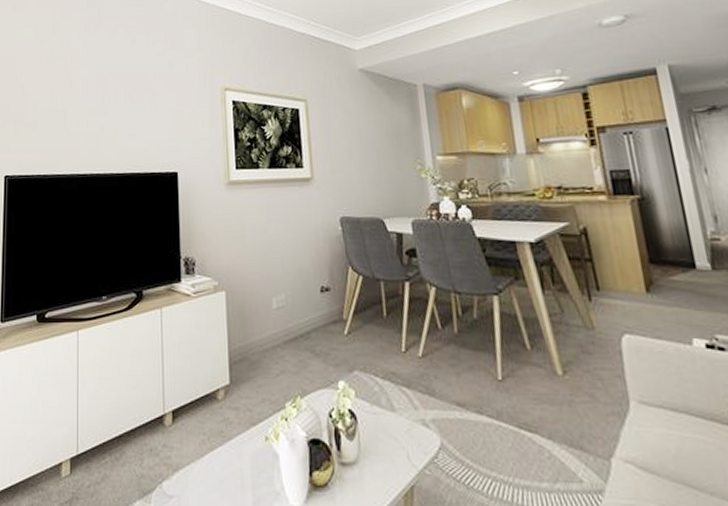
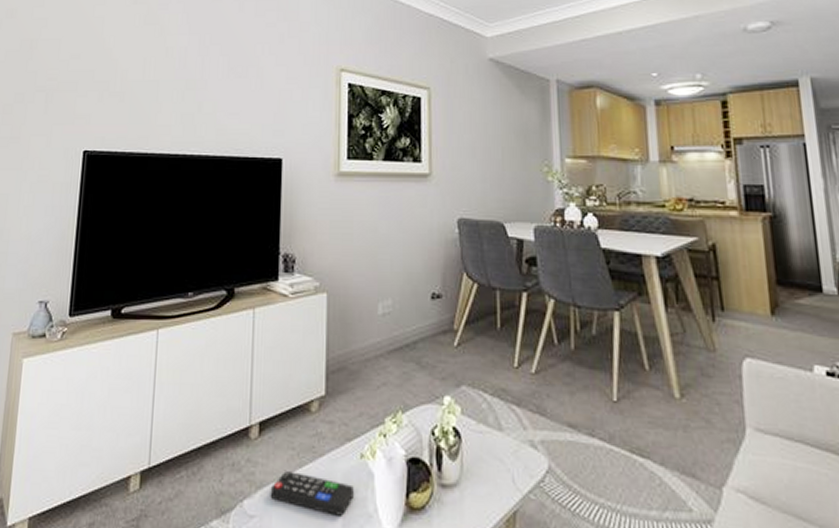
remote control: none [185,455,261,494] -> present [270,471,354,516]

